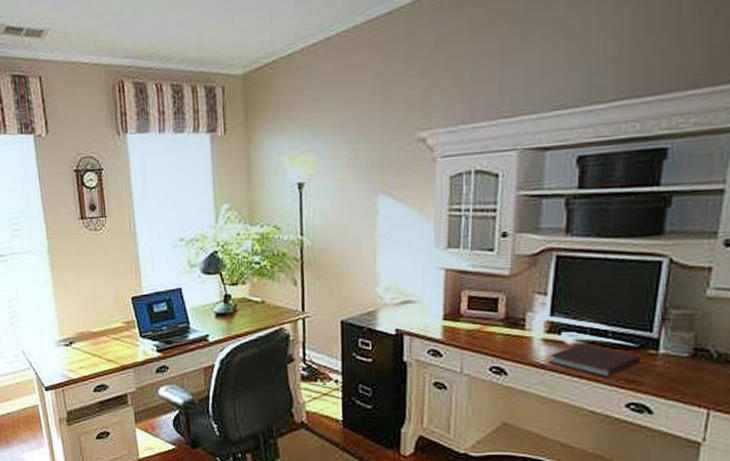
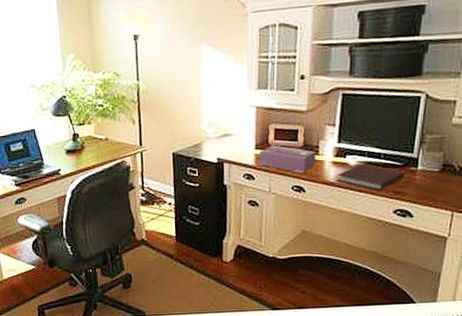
tissue box: none [448,316,522,351] -> present [259,145,316,173]

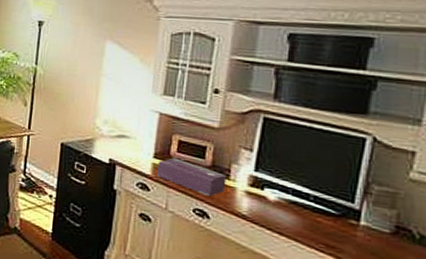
notebook: present [336,163,405,190] -> none [250,201,343,239]

